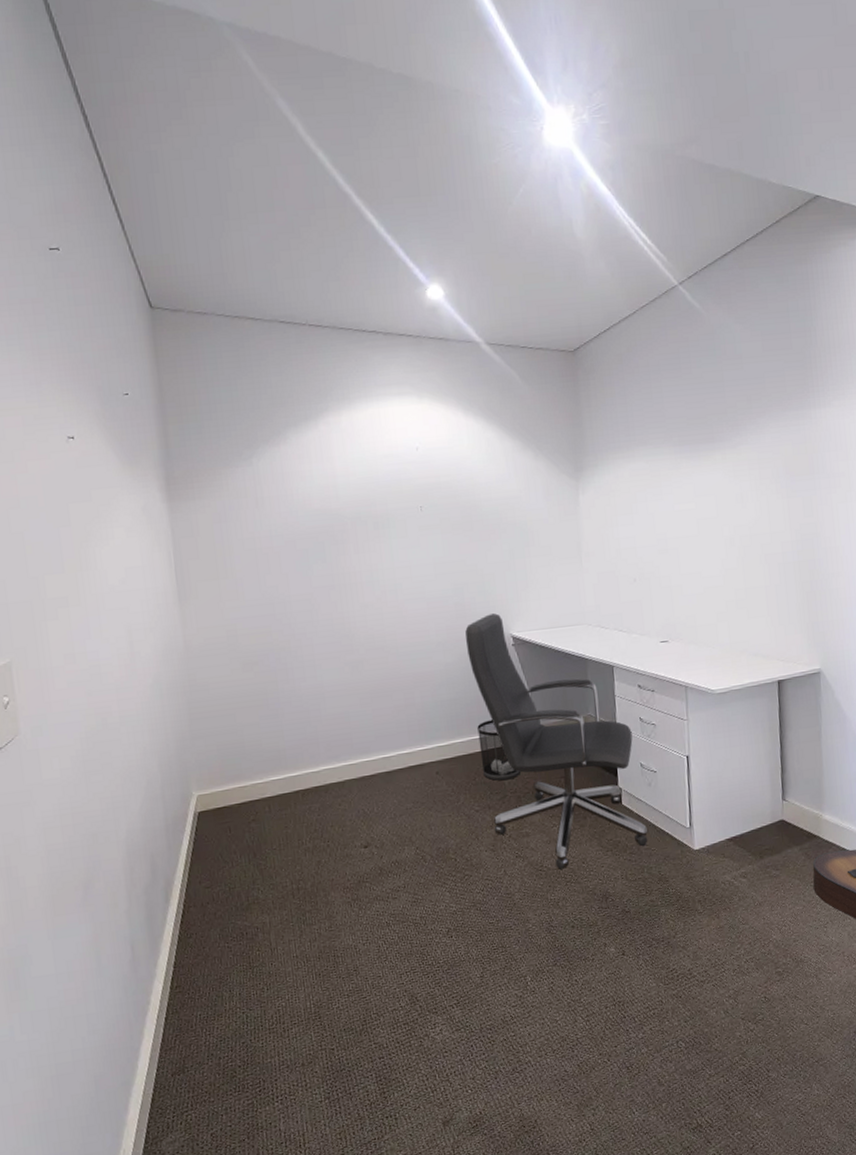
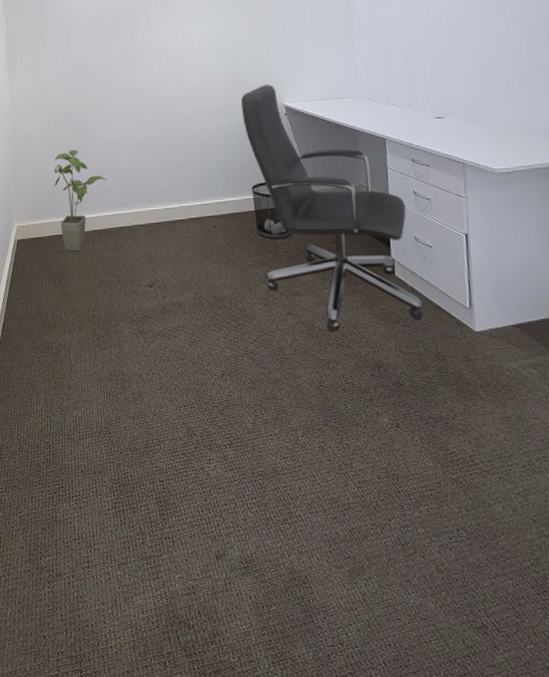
house plant: none [243,698,311,819] -> present [53,149,107,252]

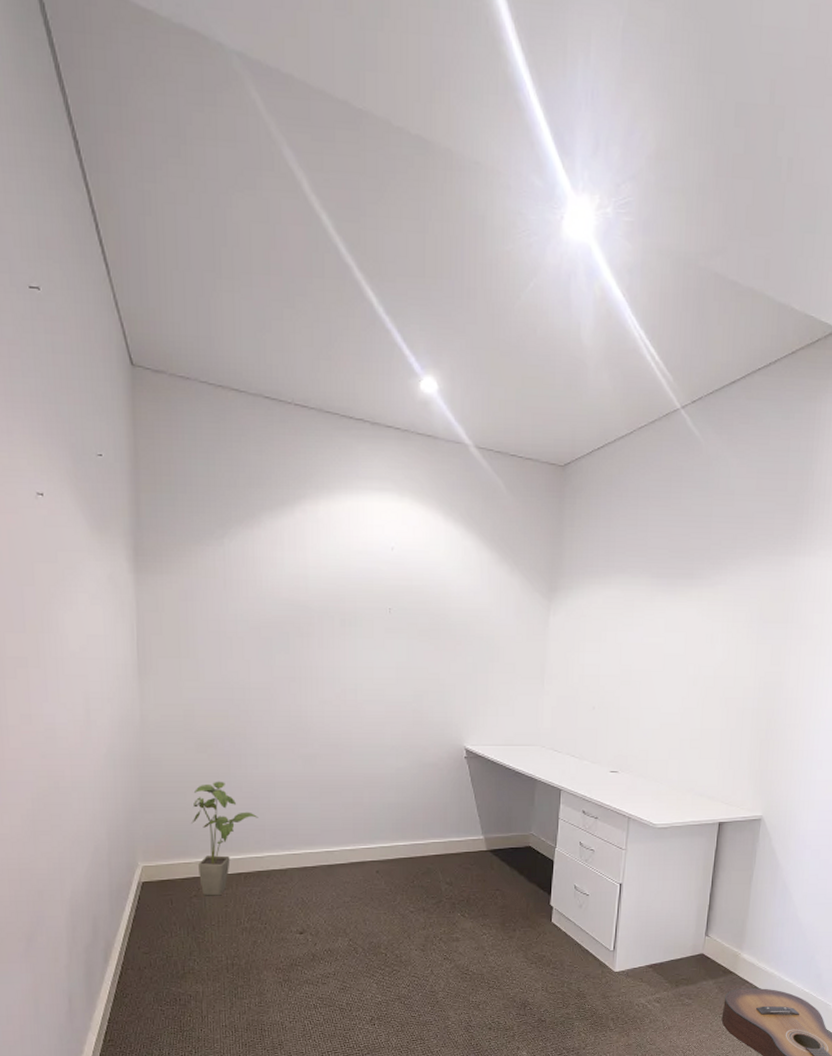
office chair: present [241,84,424,332] -> none [419,724,572,975]
waste bin: present [251,182,293,240] -> none [421,827,459,886]

